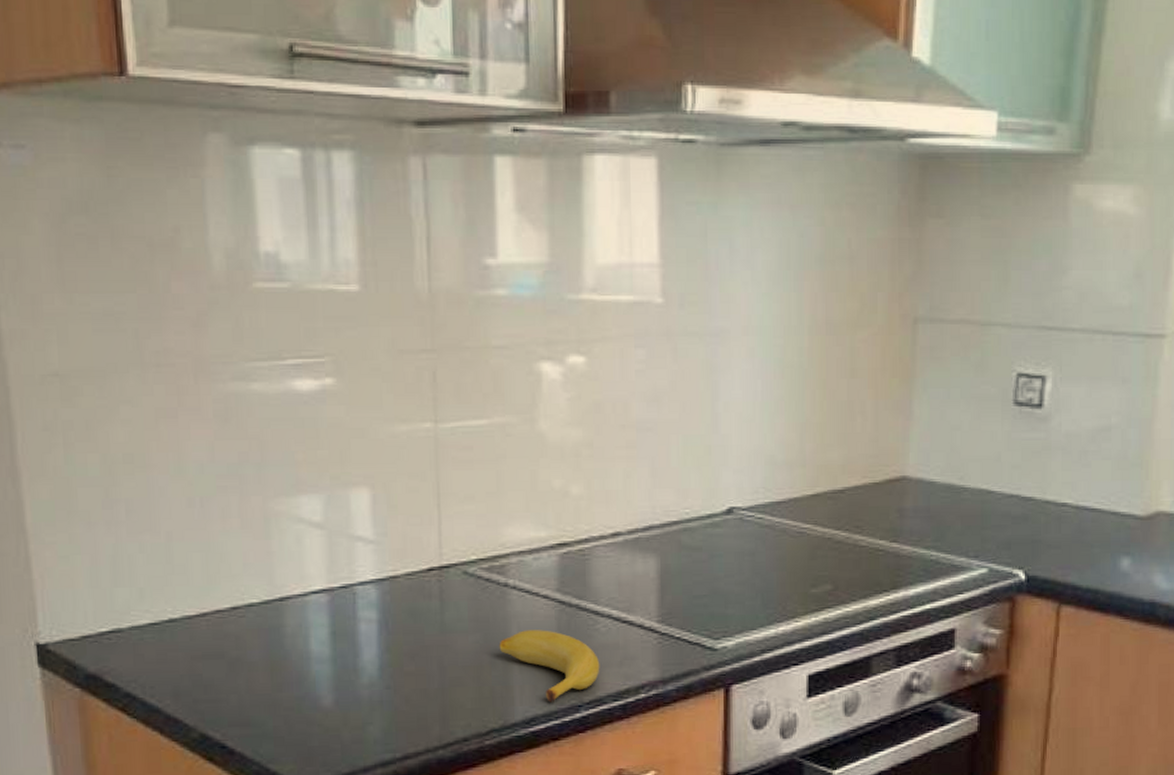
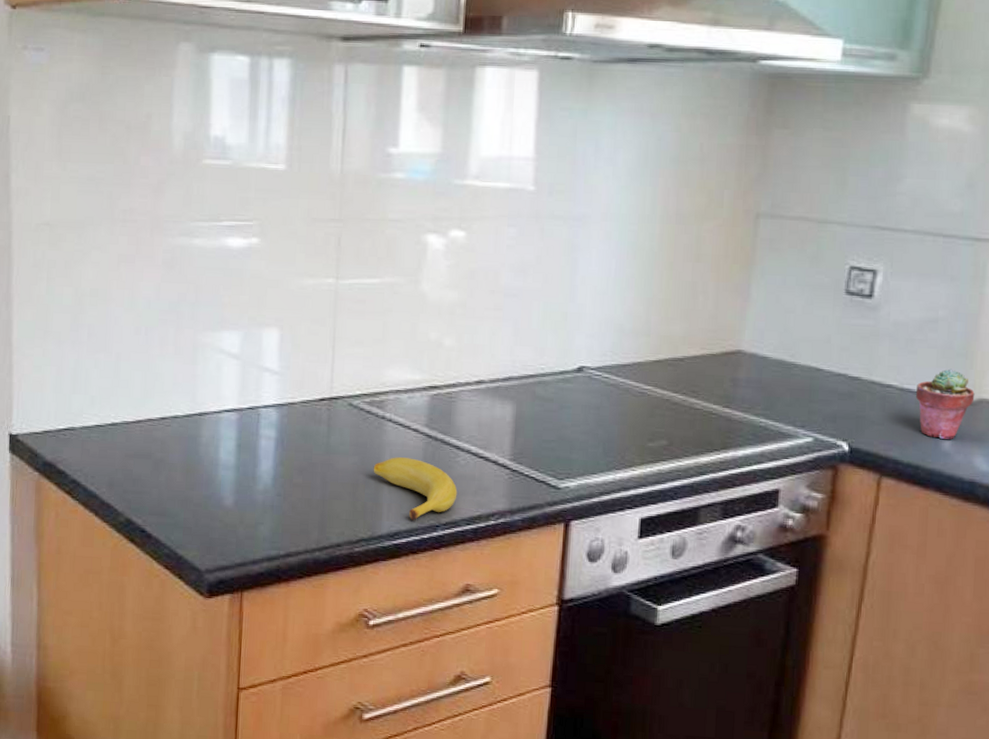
potted succulent: none [1091,481,1152,558] -> present [915,369,975,439]

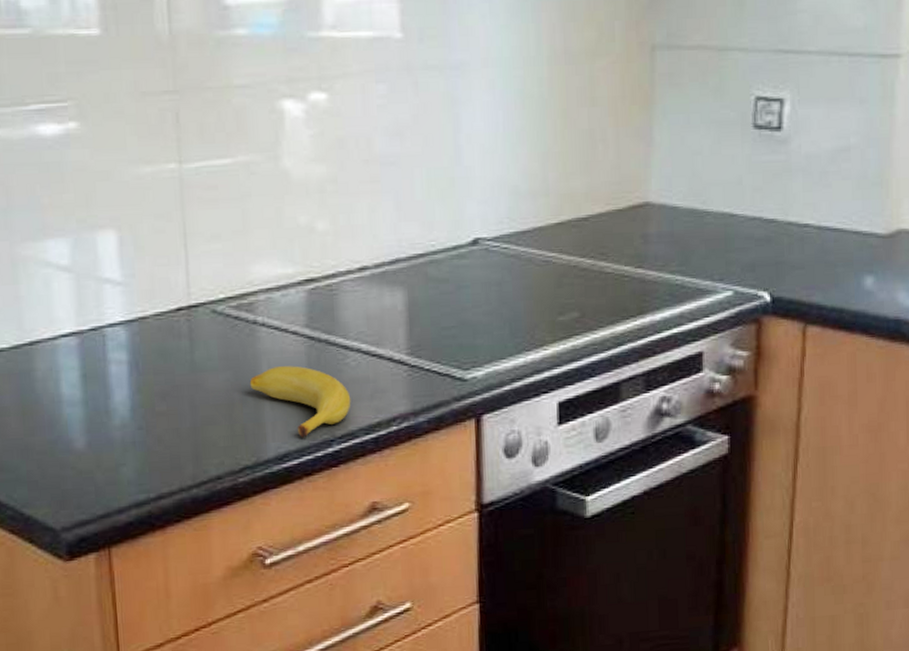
potted succulent: present [915,369,975,439] -> none [833,200,893,277]

